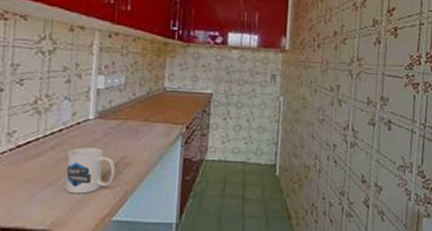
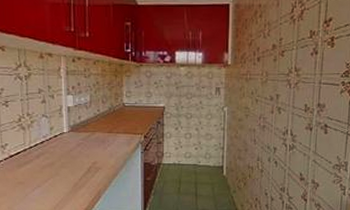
mug: present [65,147,116,194] -> none [49,156,90,193]

